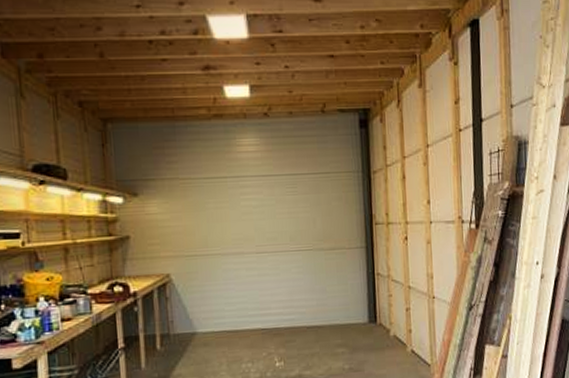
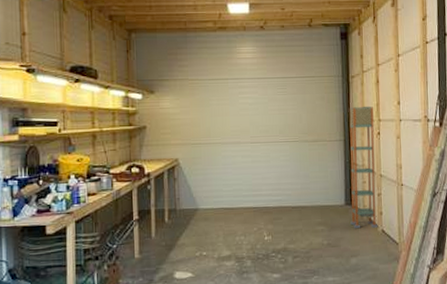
shelving unit: none [371,206,407,350] -> present [349,106,378,229]

